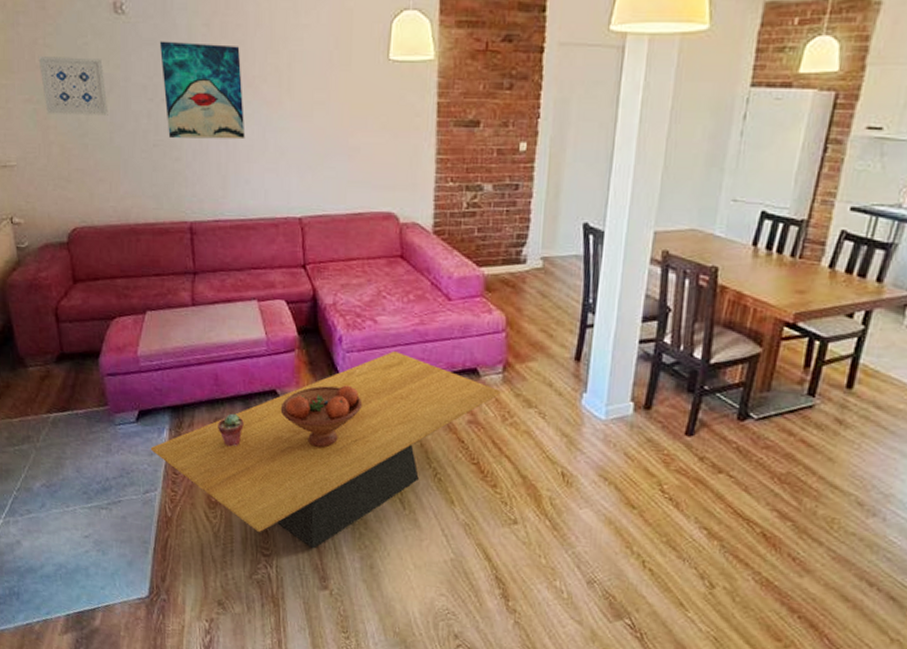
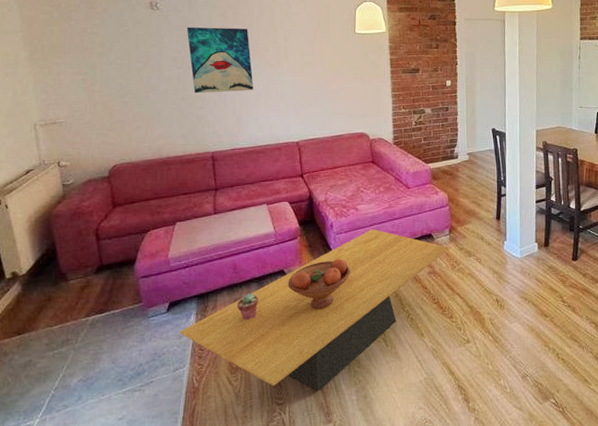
wall art: present [38,55,108,116] -> none [87,40,145,82]

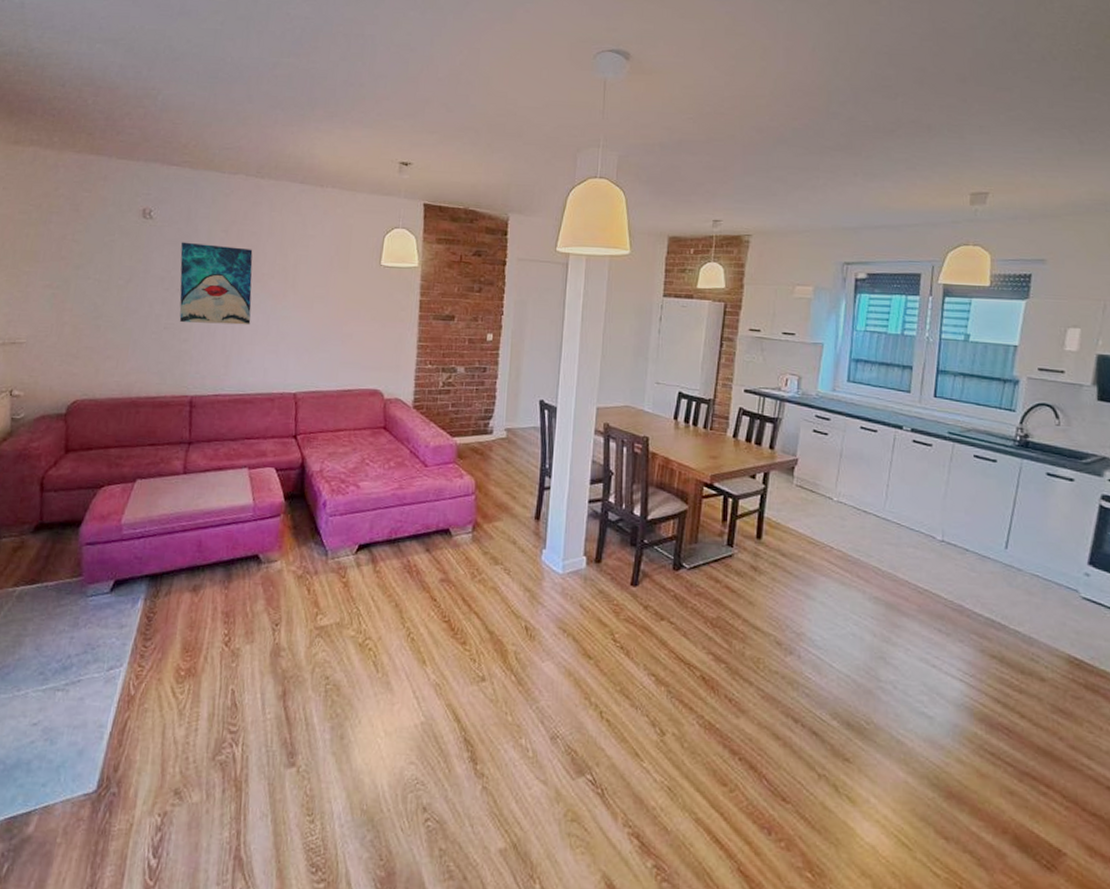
coffee table: present [179,229,449,391] -> none [121,514,471,722]
potted succulent: present [237,293,258,320] -> none [195,579,223,615]
fruit bowl: present [288,258,351,310] -> none [261,548,342,613]

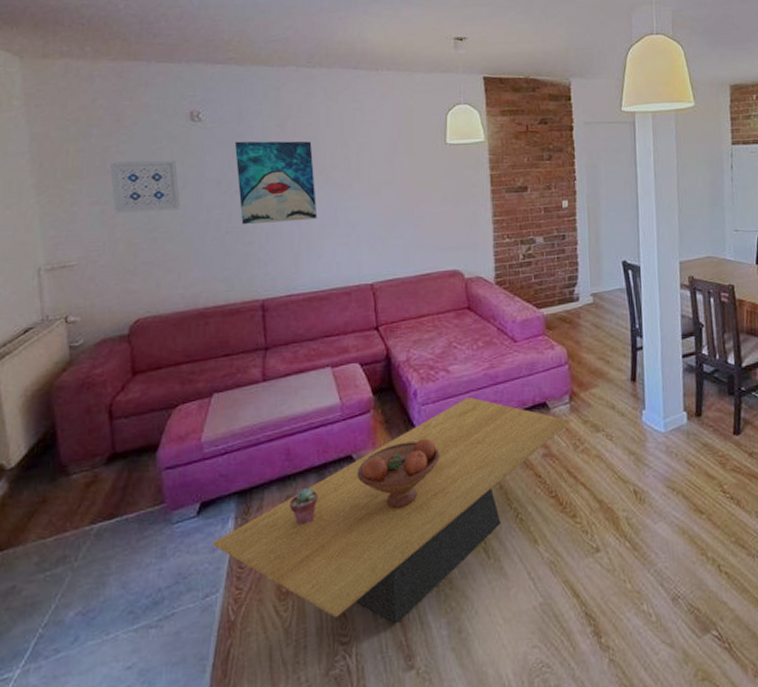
wall art: none [64,248,126,301] -> present [109,160,181,213]
coffee table: none [121,514,471,722] -> present [212,397,570,624]
potted succulent: none [195,579,223,615] -> present [290,487,318,526]
fruit bowl: none [261,548,342,613] -> present [357,438,440,509]

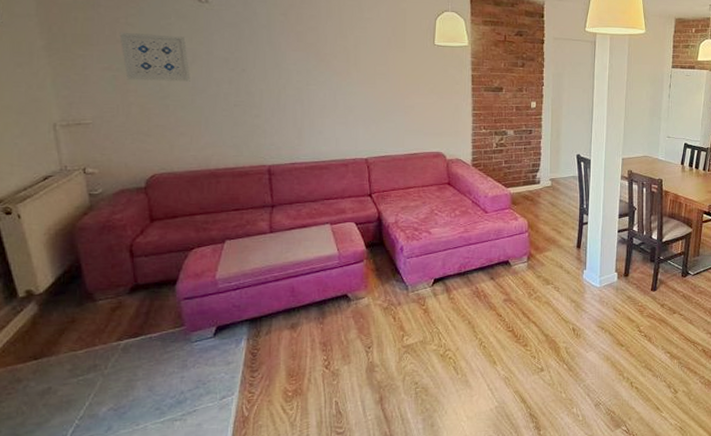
coffee table: present [212,397,570,624] -> none [227,254,527,420]
wall art: present [234,141,318,224] -> none [240,25,319,101]
potted succulent: present [290,487,318,526] -> none [294,318,319,346]
fruit bowl: present [357,438,440,509] -> none [351,283,421,337]

